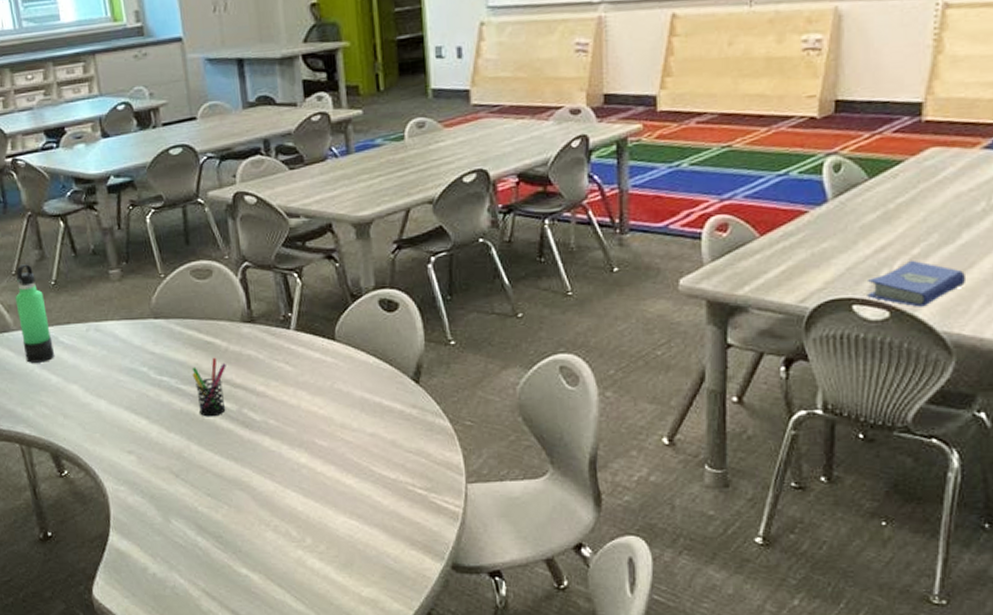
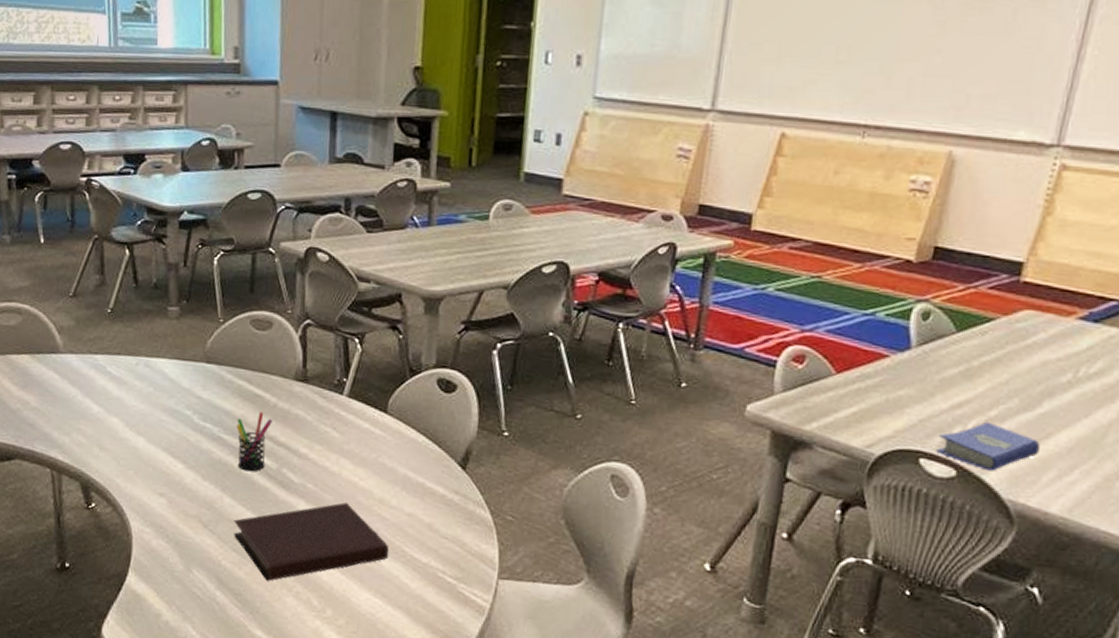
thermos bottle: present [15,264,54,363] -> none [68,287,100,390]
notebook: none [203,433,358,519] -> present [233,502,390,581]

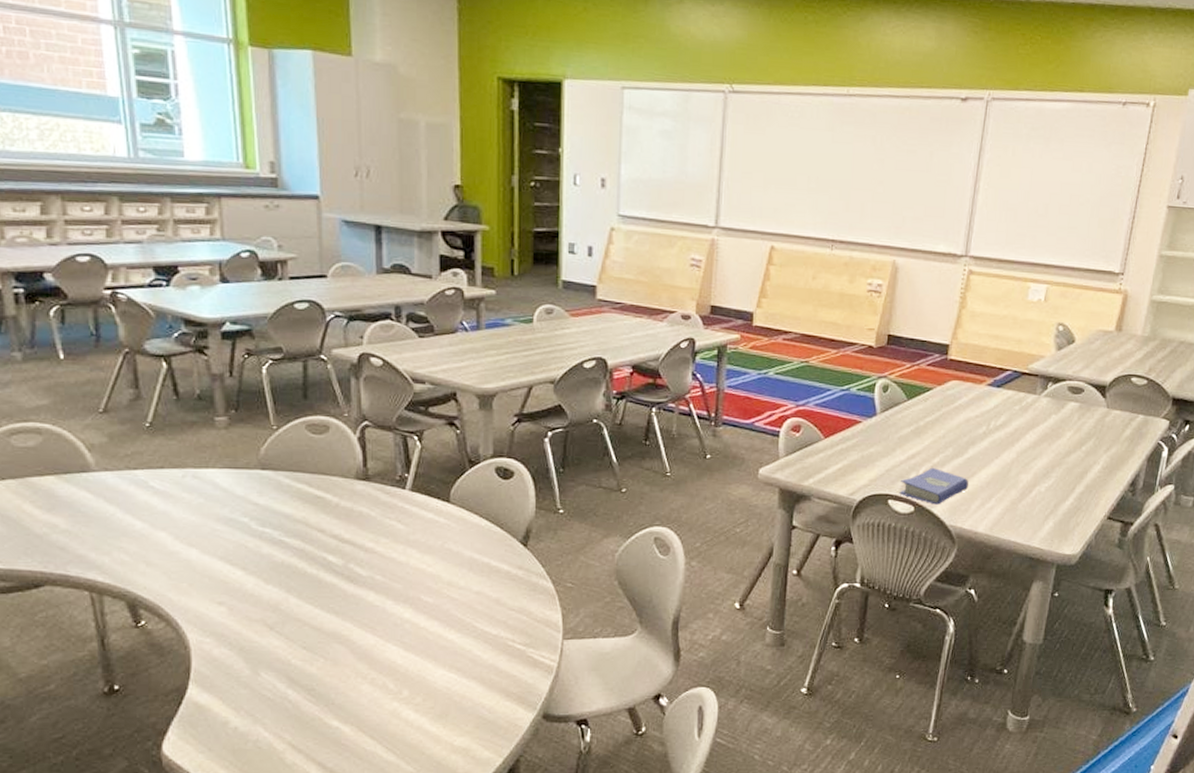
notebook: present [233,502,390,581] -> none [301,589,461,672]
pen holder: present [236,411,272,472] -> none [298,512,335,571]

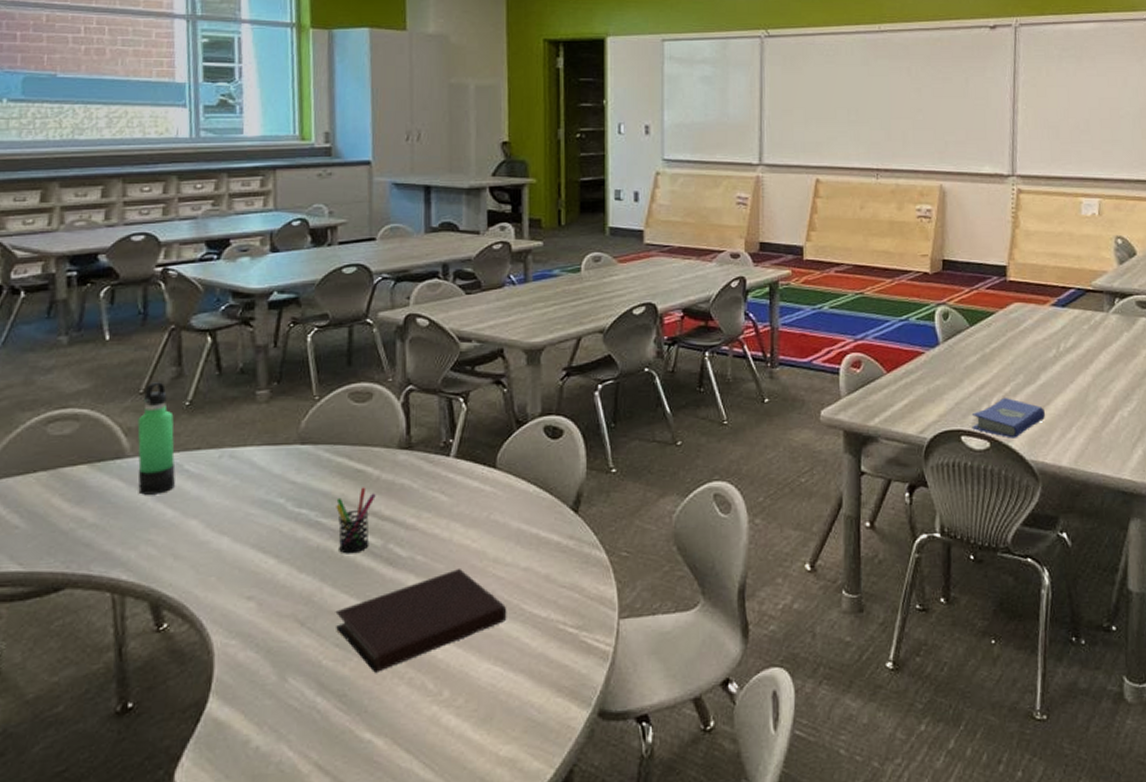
thermos bottle: none [100,402,141,507] -> present [137,382,176,495]
pen holder: none [298,512,335,571] -> present [336,487,376,554]
notebook: none [301,589,461,672] -> present [335,569,507,673]

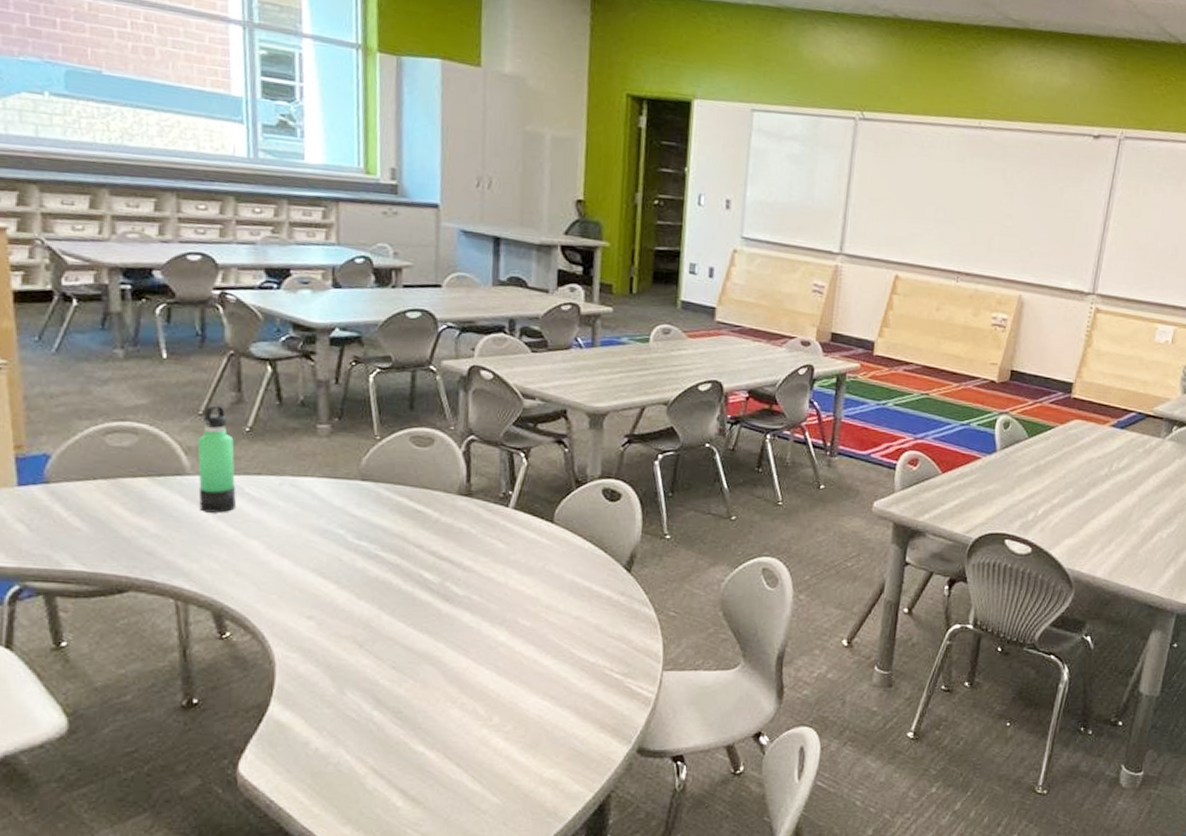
notebook: present [335,569,507,673] -> none [392,611,558,695]
pen holder: present [336,487,376,554] -> none [395,527,435,588]
hardcover book: present [971,397,1046,438] -> none [1016,507,1089,547]

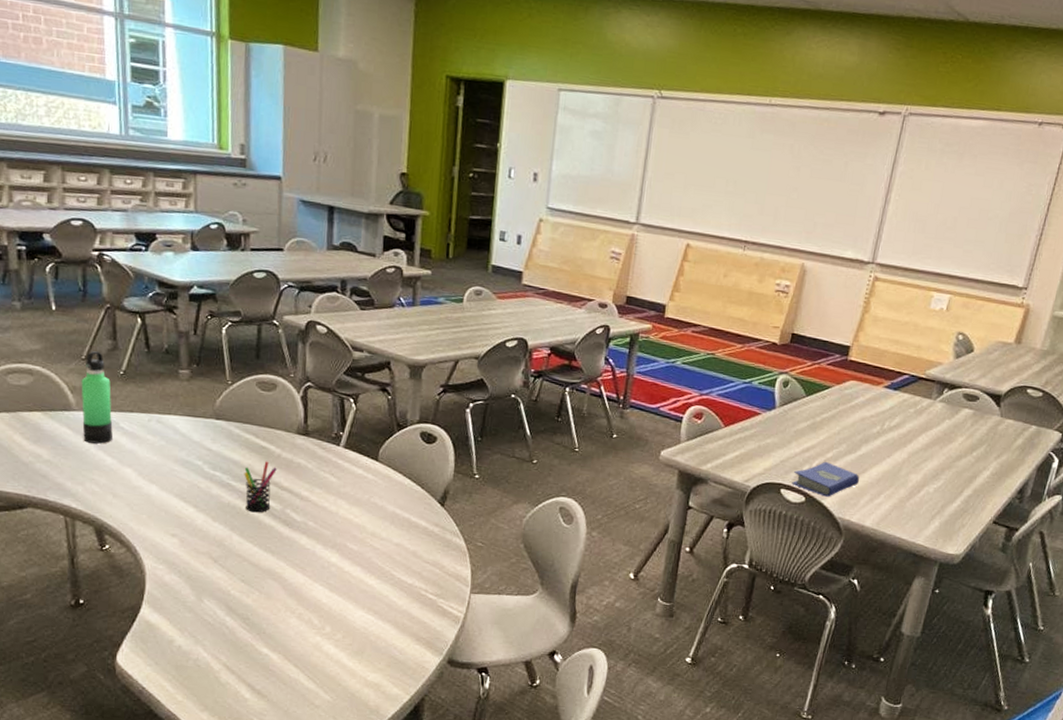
pen holder: none [395,527,435,588] -> present [244,461,277,513]
hardcover book: none [1016,507,1089,547] -> present [791,461,860,497]

